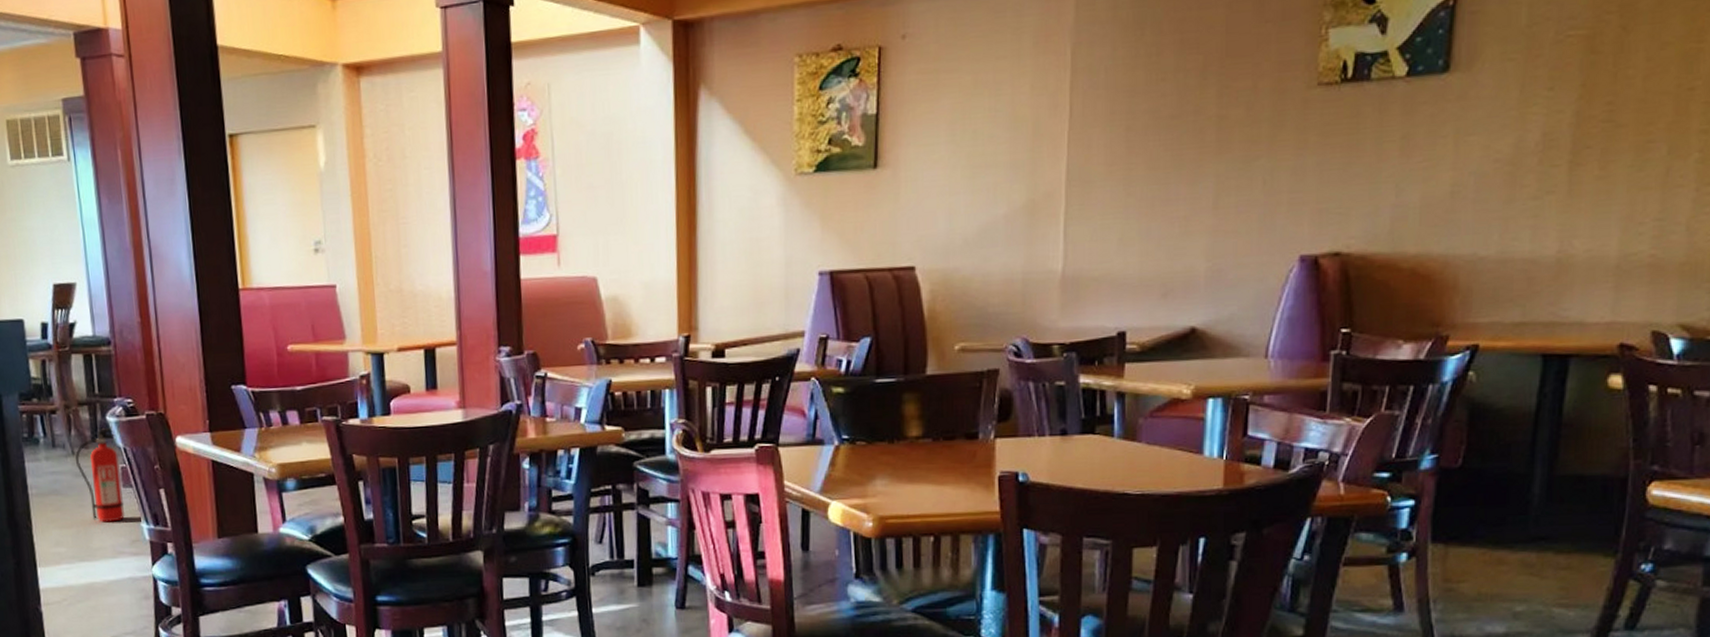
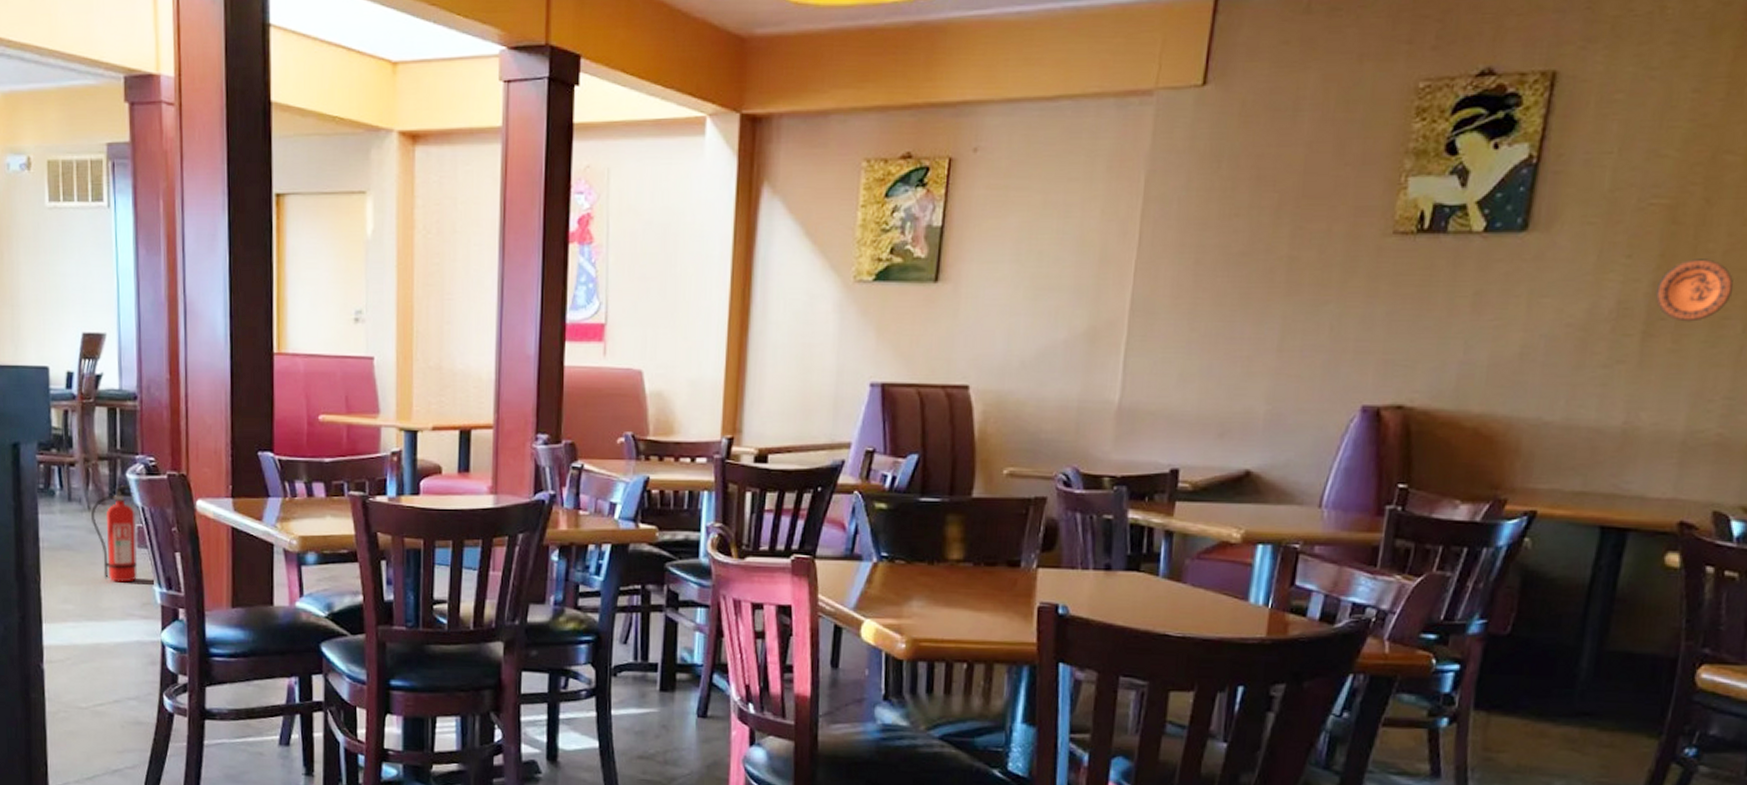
decorative plate: none [1579,85,1656,149] -> present [1655,259,1734,322]

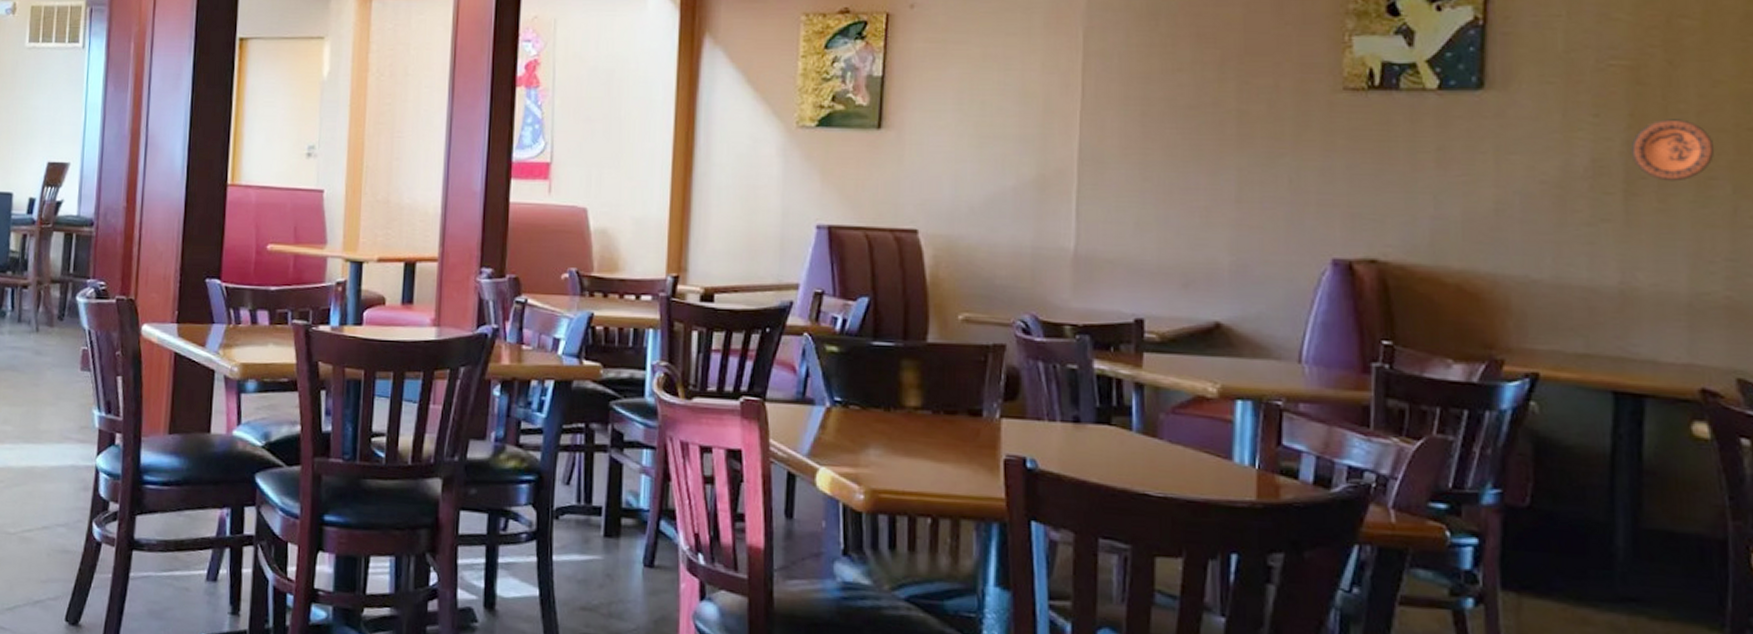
fire extinguisher: present [90,485,138,583] -> none [37,308,83,405]

